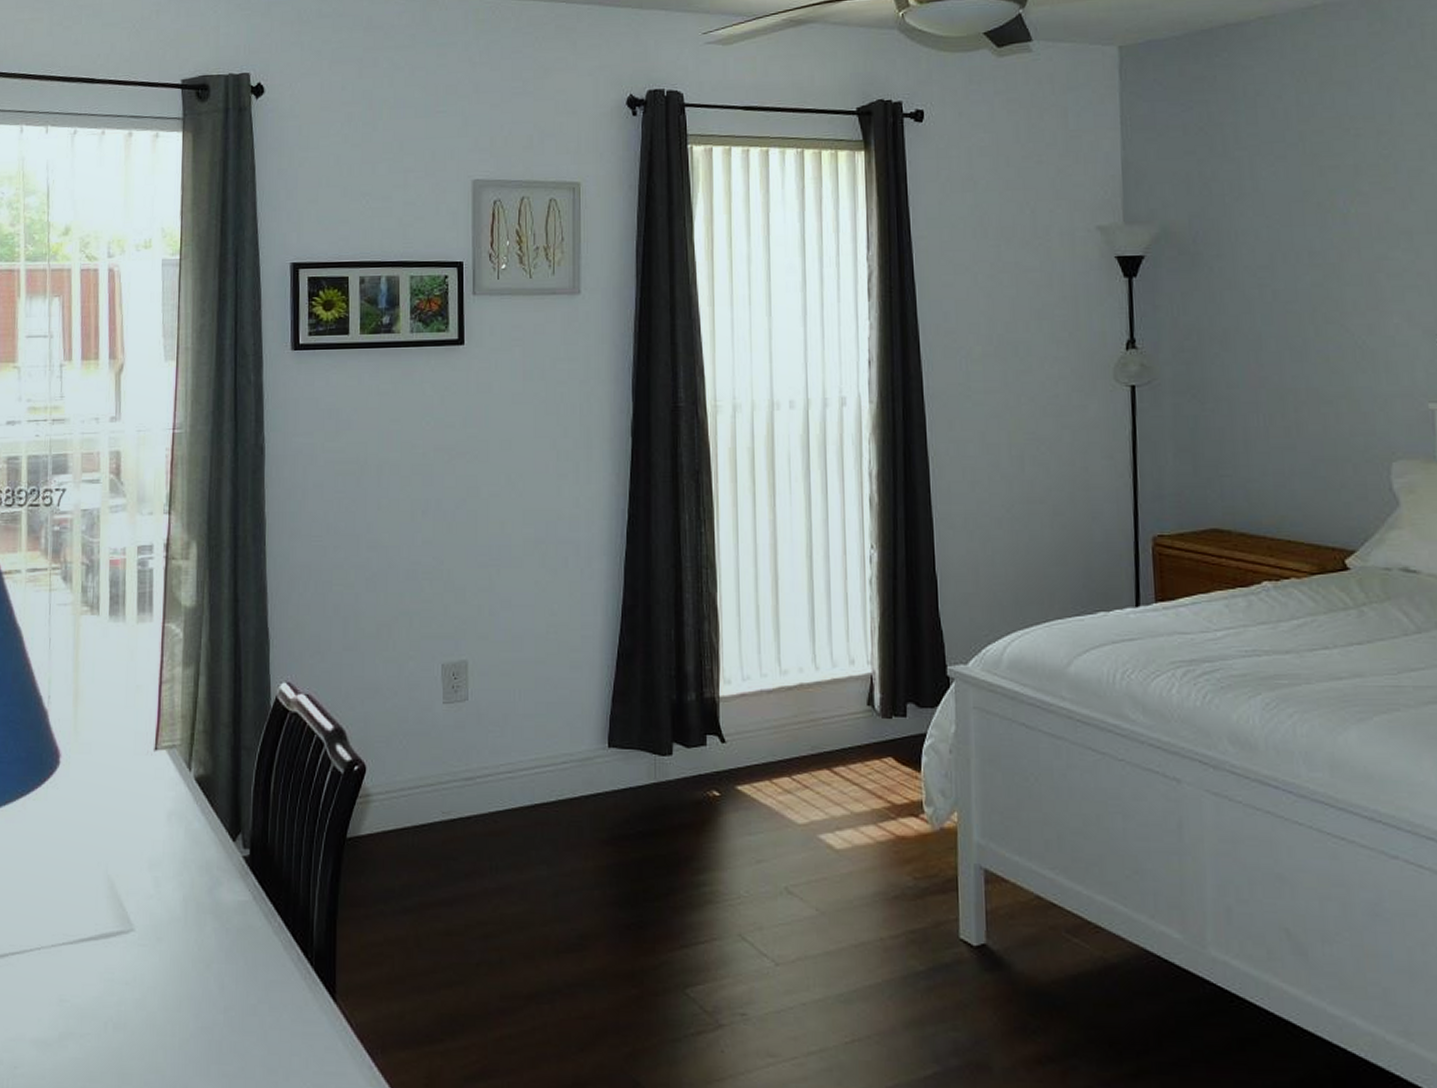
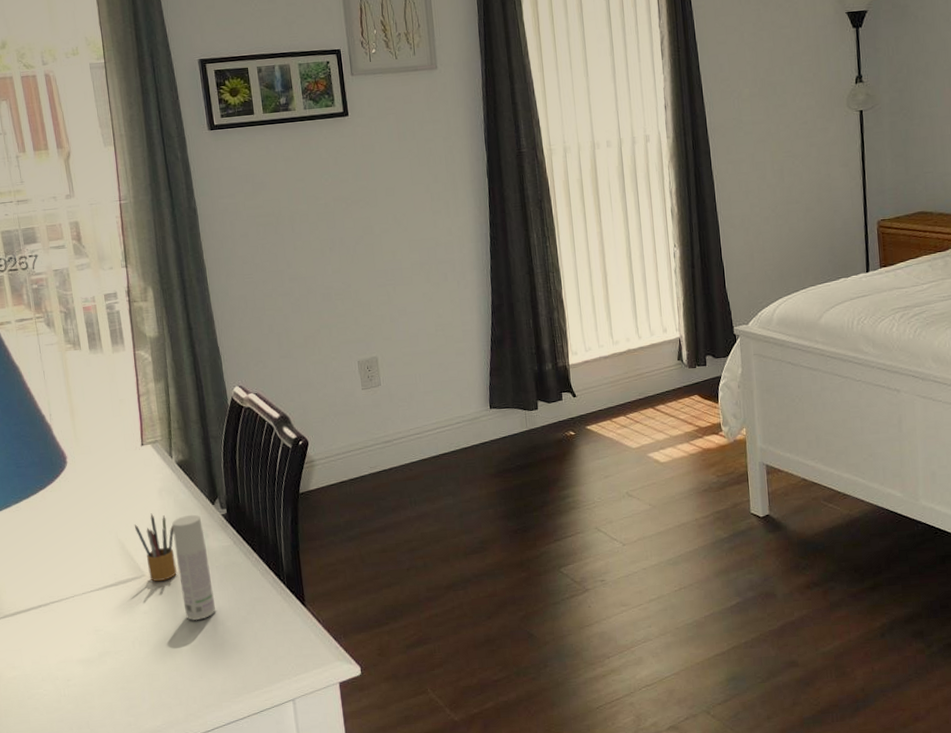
pencil box: none [130,844,180,941] -> present [134,513,177,582]
bottle: none [176,851,219,1004] -> present [172,514,216,621]

